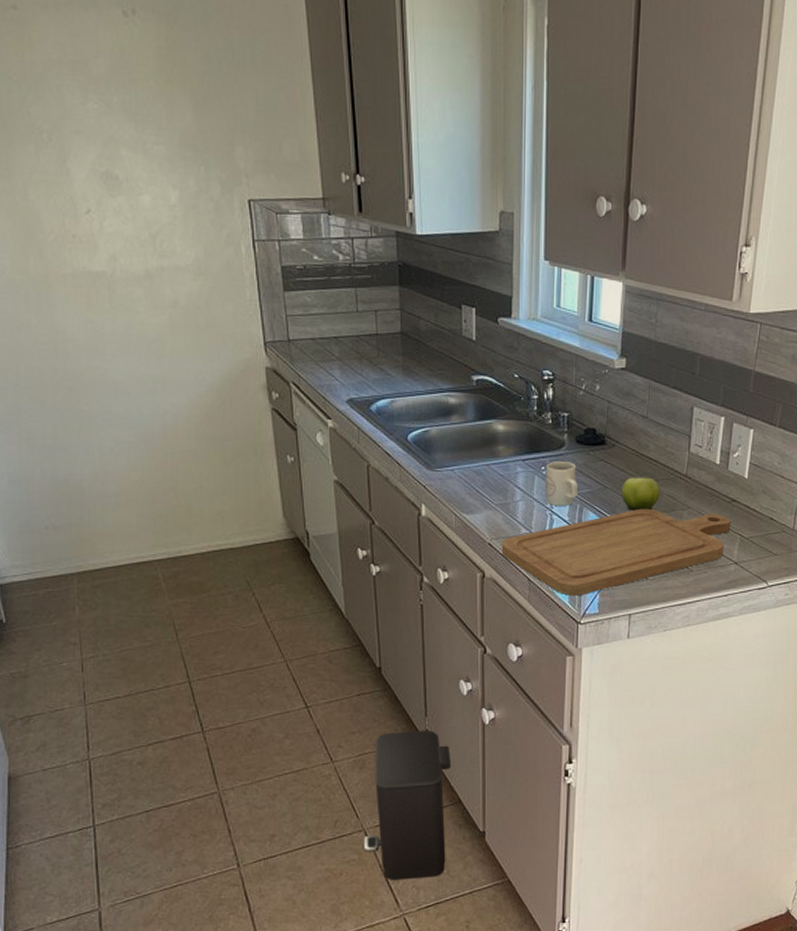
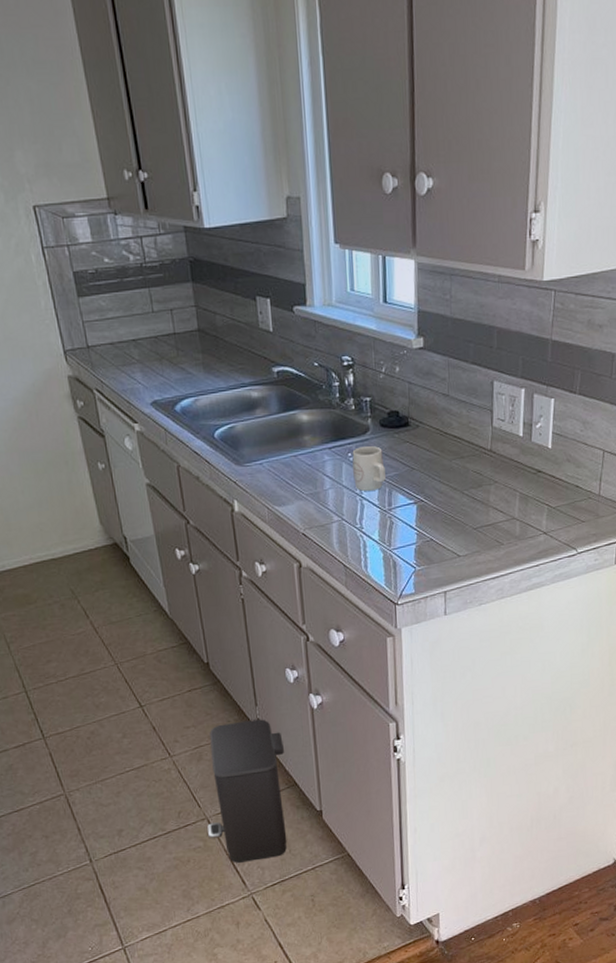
chopping board: present [501,508,731,596] -> none [315,485,538,579]
fruit: present [621,473,660,511] -> none [428,451,466,490]

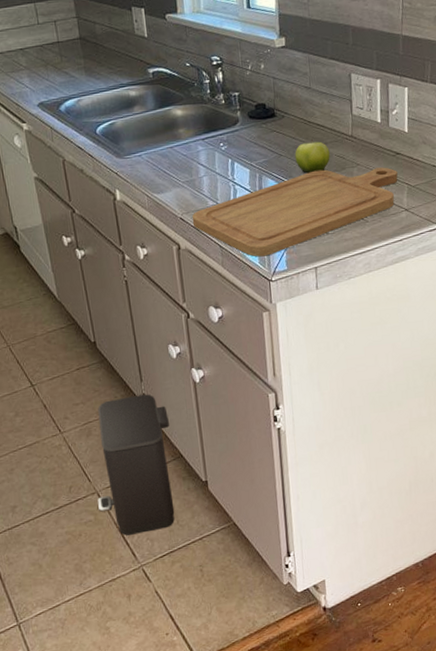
chopping board: none [315,485,538,579] -> present [192,167,398,257]
mug: present [352,446,386,492] -> none [224,136,256,178]
fruit: none [428,451,466,490] -> present [295,138,330,174]

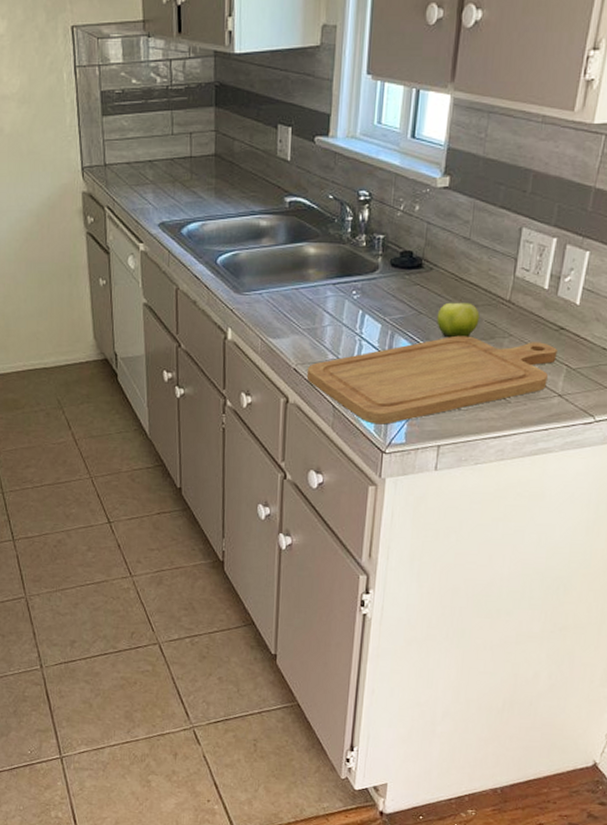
pedal bin: present [98,394,175,536] -> none [158,551,246,695]

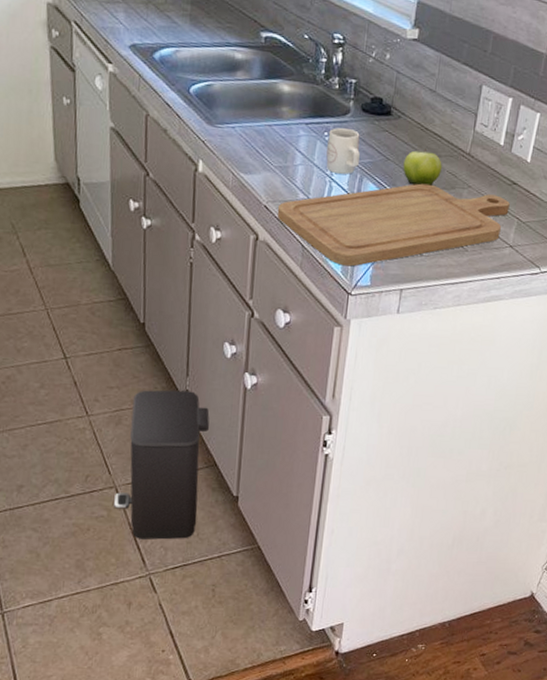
pedal bin: none [158,551,246,695] -> present [114,390,210,540]
mug: none [355,285,390,333] -> present [326,128,360,175]

